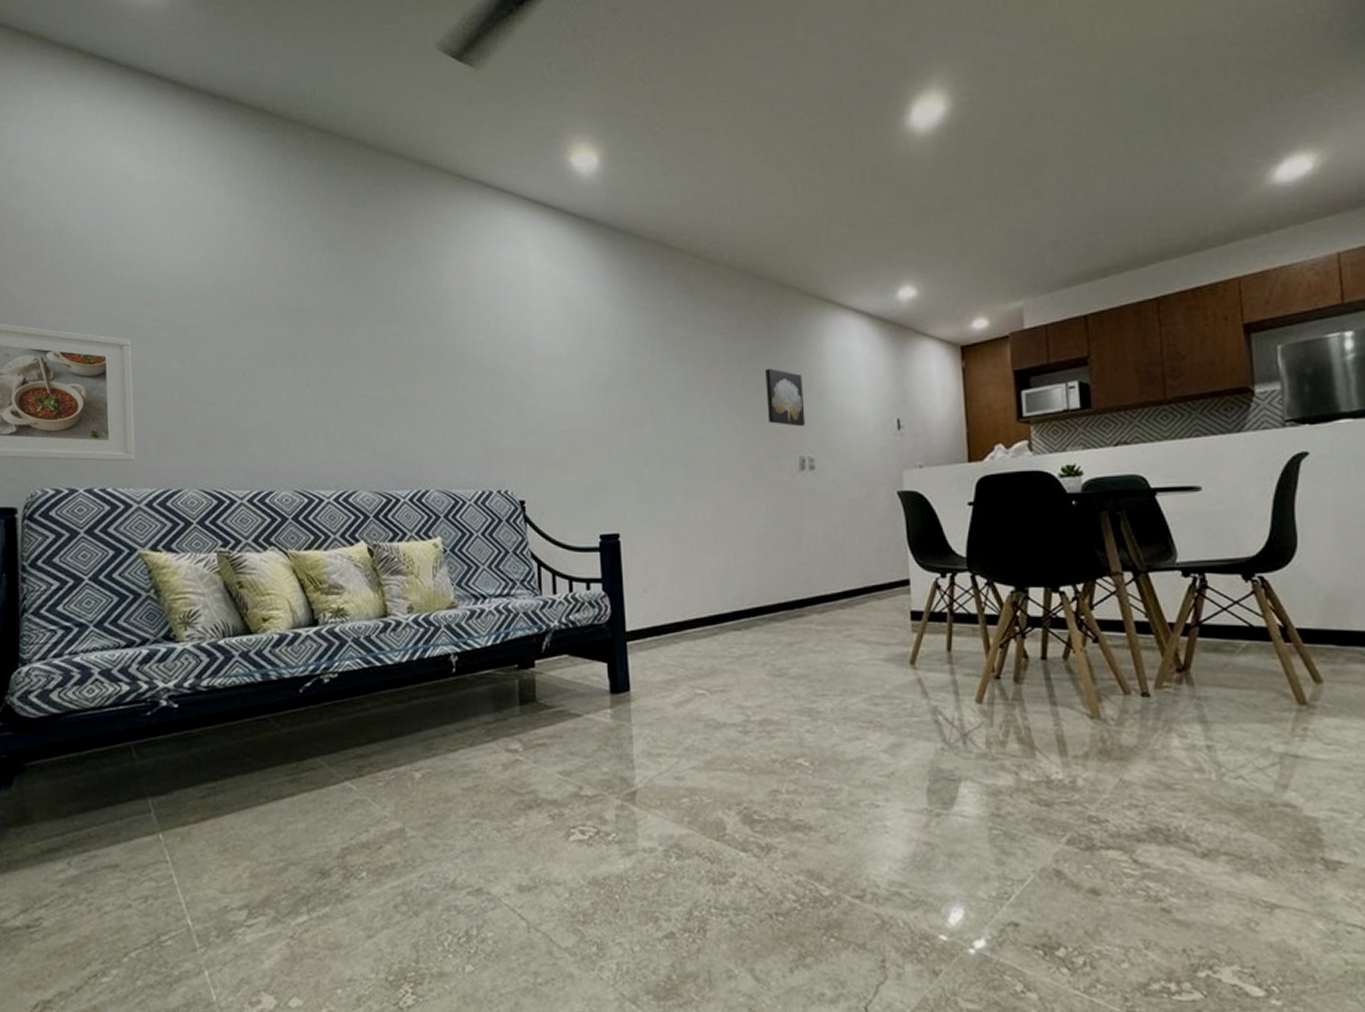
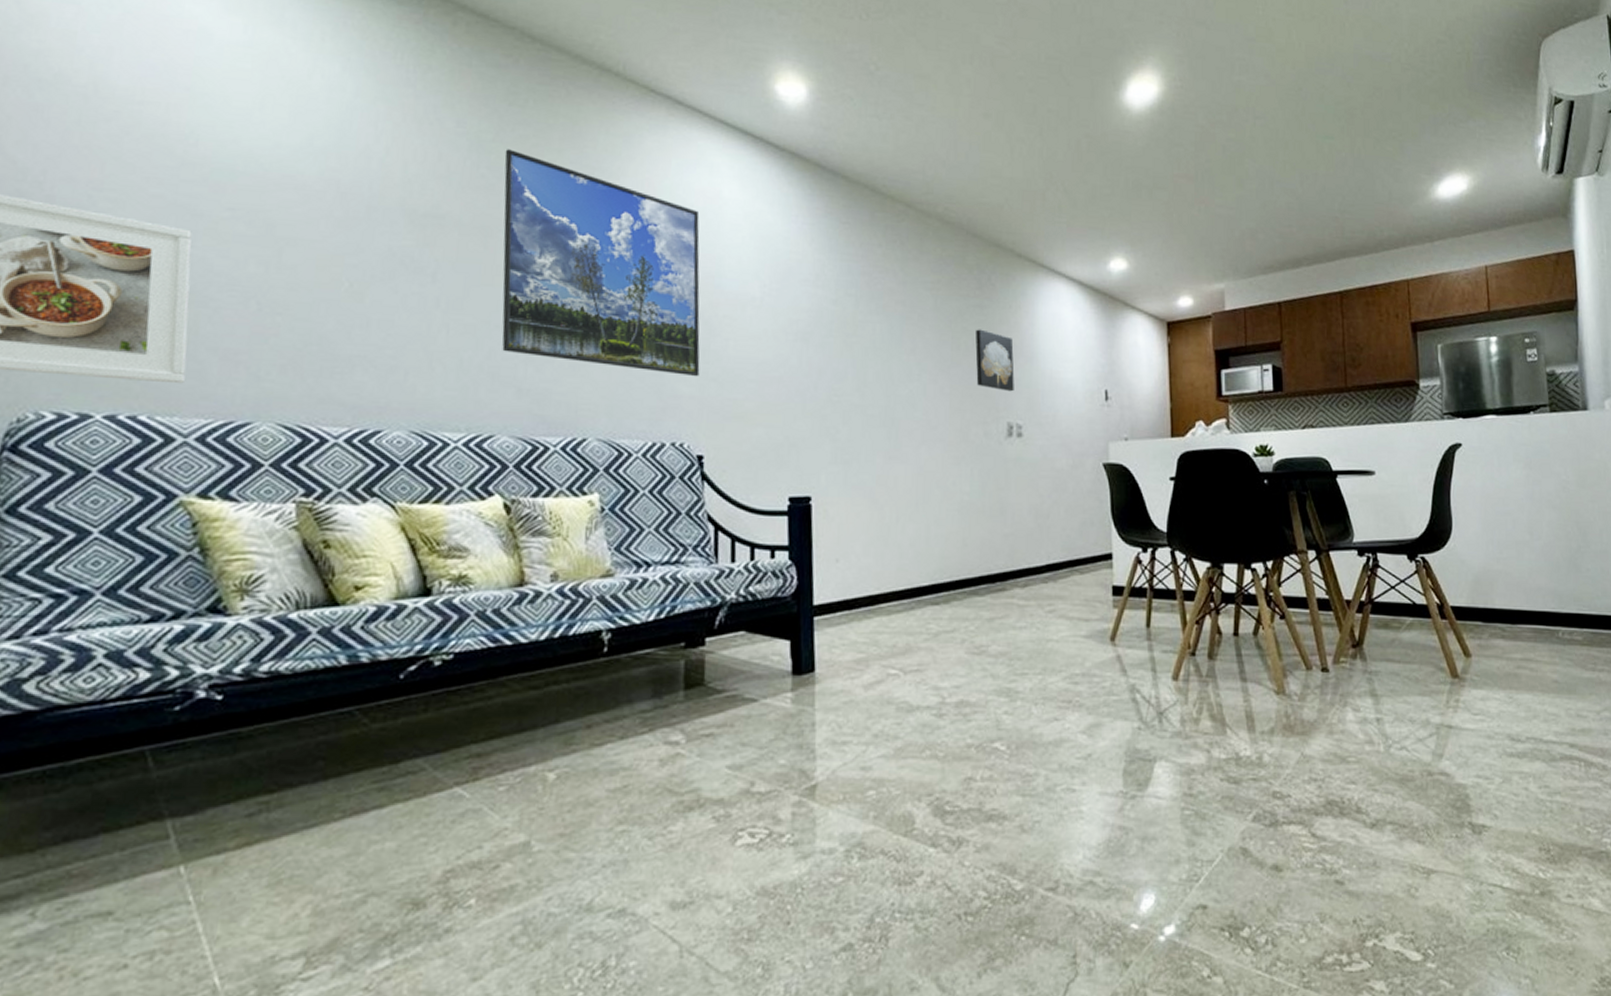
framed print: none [350,245,518,431] -> present [502,149,700,377]

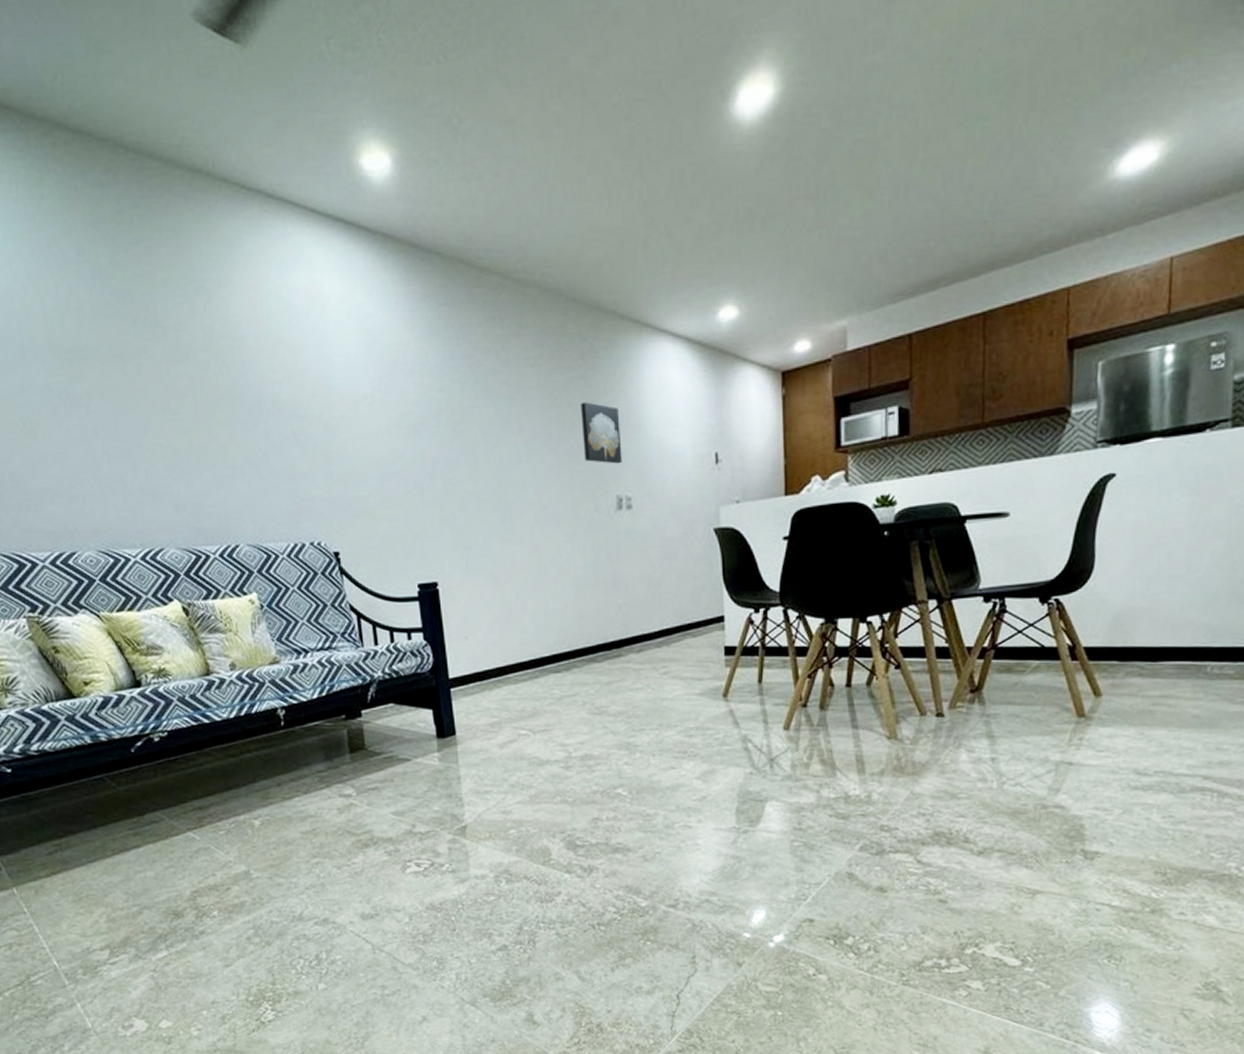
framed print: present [502,149,700,377] -> none [123,272,326,479]

